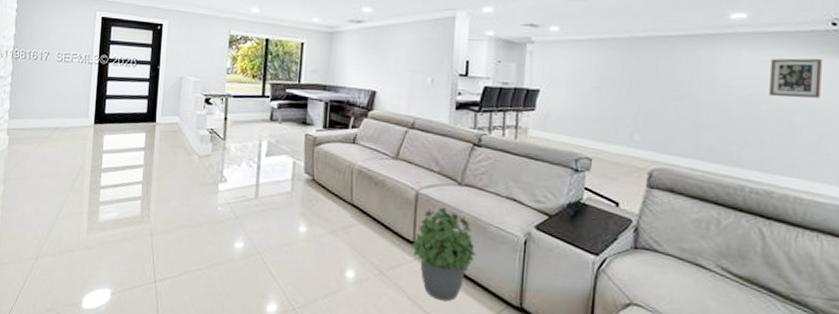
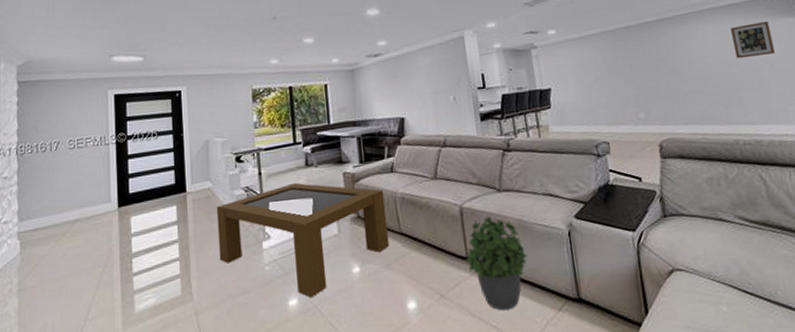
coffee table: none [177,134,342,246] -> present [216,182,390,298]

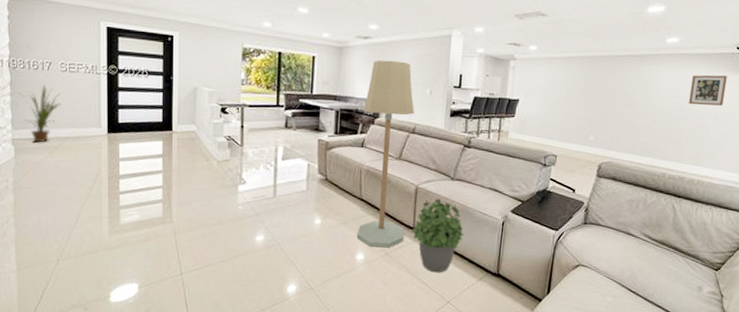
house plant: none [24,167,70,232] -> present [17,85,61,143]
coffee table: present [216,182,390,298] -> none [198,140,352,238]
floor lamp: none [386,72,458,291] -> present [357,59,414,248]

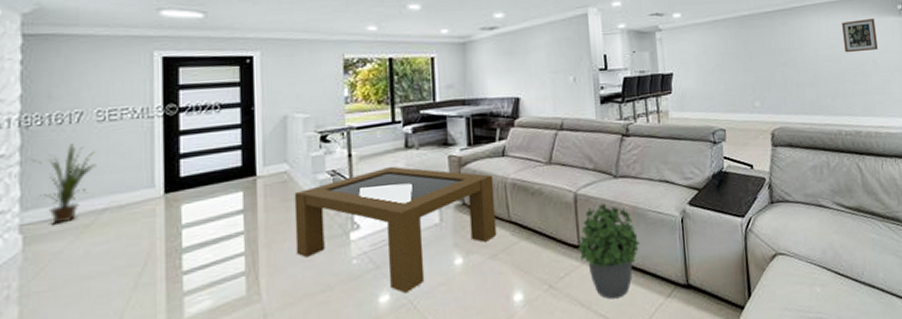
coffee table: none [198,140,352,238] -> present [294,166,497,294]
floor lamp: present [357,59,414,248] -> none [498,49,569,282]

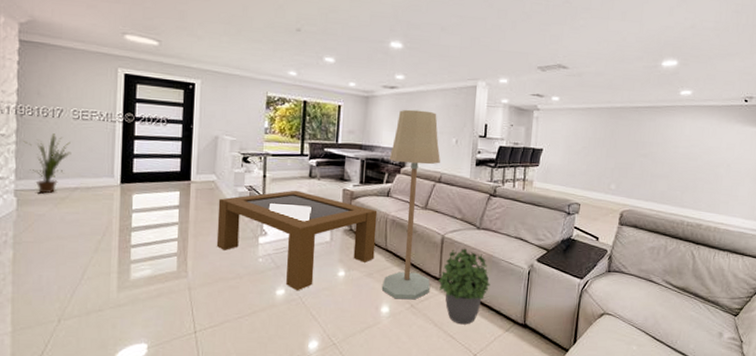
floor lamp: none [498,49,569,282] -> present [382,109,440,300]
wall art: present [842,18,878,53] -> none [703,125,737,155]

